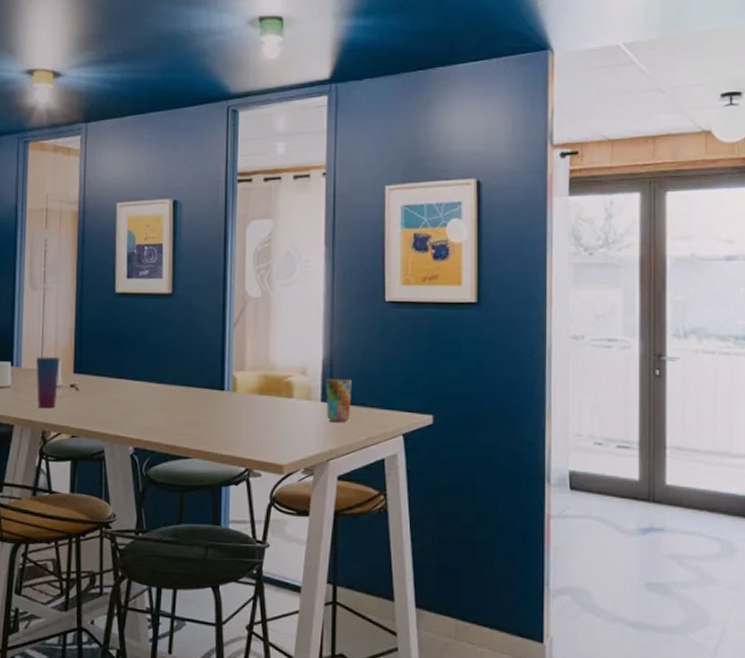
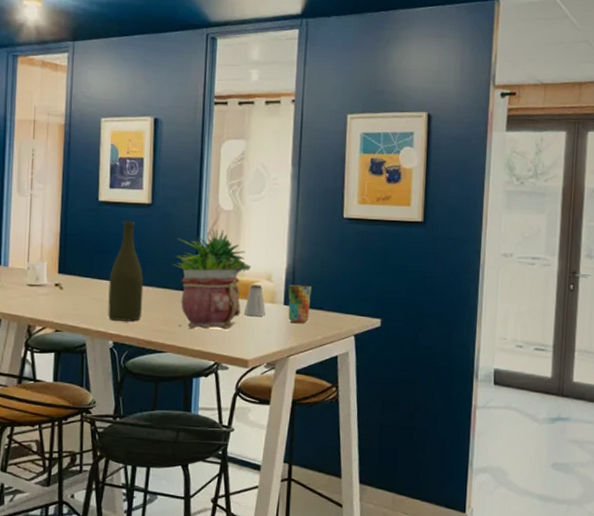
cup: present [36,357,60,408] -> none [22,258,46,305]
bottle: none [127,313,166,424] -> present [108,221,144,321]
potted plant: none [196,319,284,432] -> present [172,229,252,330]
saltshaker: none [276,380,302,415] -> present [243,285,266,316]

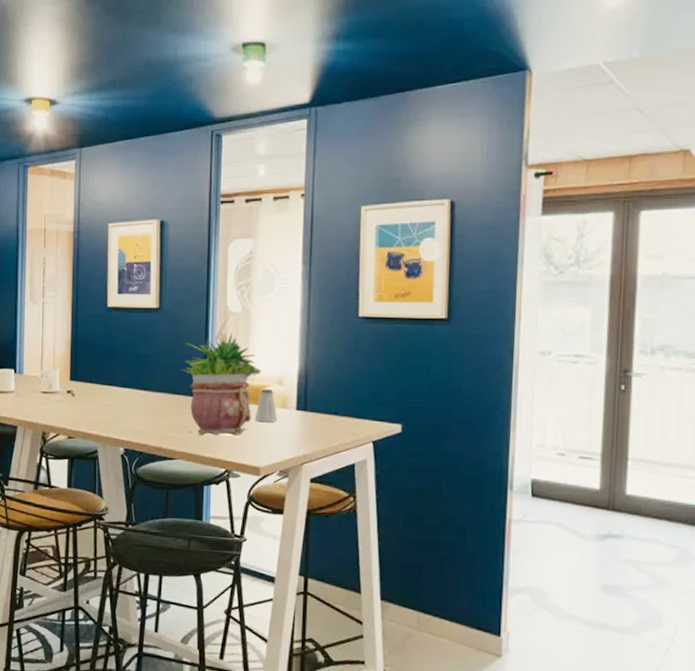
bottle: present [108,221,144,321] -> none [118,326,153,428]
cup: present [288,284,312,324] -> none [301,388,325,430]

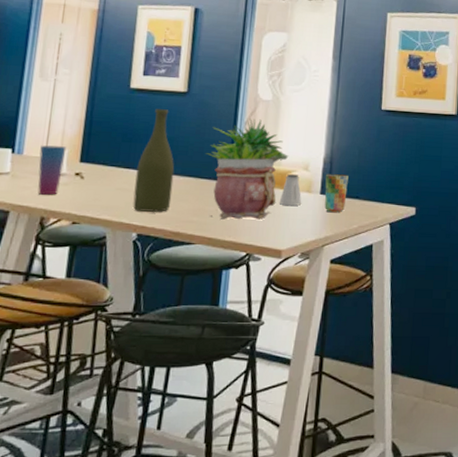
cup: none [36,365,58,412] -> present [37,145,67,195]
bottle: none [118,326,153,428] -> present [133,109,175,212]
cup: none [301,388,325,430] -> present [324,174,349,213]

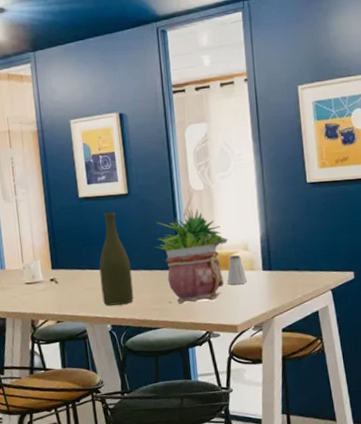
cup: present [37,145,67,195] -> none [18,257,41,301]
cup: present [324,174,349,213] -> none [265,249,287,287]

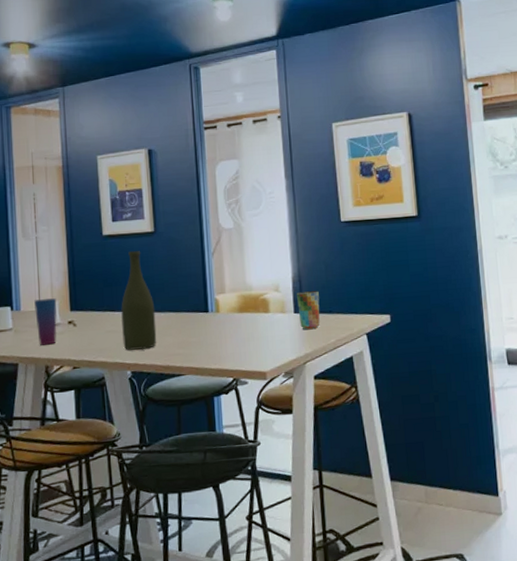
cup: none [18,257,41,301] -> present [34,298,57,345]
potted plant: present [155,209,229,304] -> none [181,248,259,349]
saltshaker: present [226,255,248,285] -> none [256,297,278,328]
cup: none [265,249,287,287] -> present [297,291,320,330]

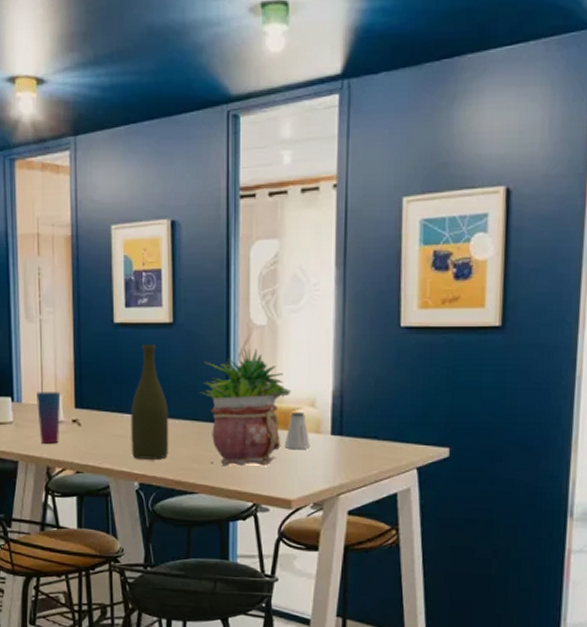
potted plant: none [181,248,259,349] -> present [200,349,292,467]
saltshaker: none [256,297,278,328] -> present [284,412,311,449]
cup: present [297,291,320,330] -> none [336,410,364,457]

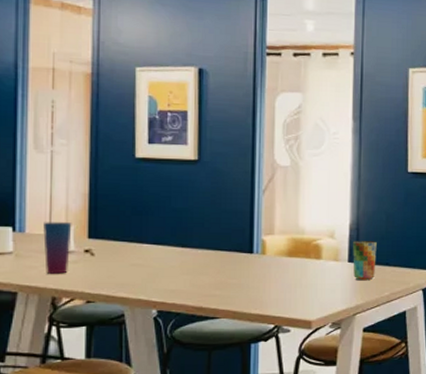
bottle: present [131,345,169,459] -> none [150,179,192,287]
potted plant: present [200,349,292,467] -> none [224,186,313,292]
saltshaker: present [284,412,311,449] -> none [305,243,330,275]
cup: none [336,410,364,457] -> present [353,241,377,281]

